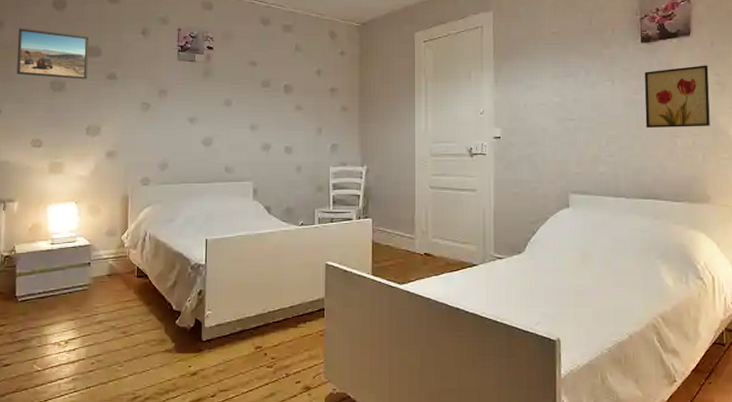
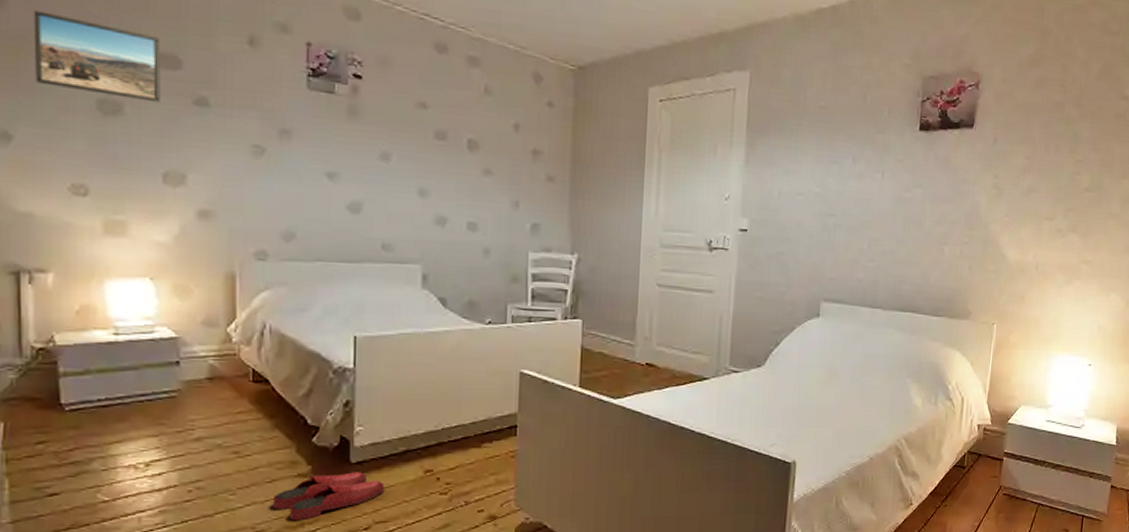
slippers: none [147,348,227,389] -> present [272,472,385,521]
wall art: present [644,65,710,128] -> none [913,164,988,235]

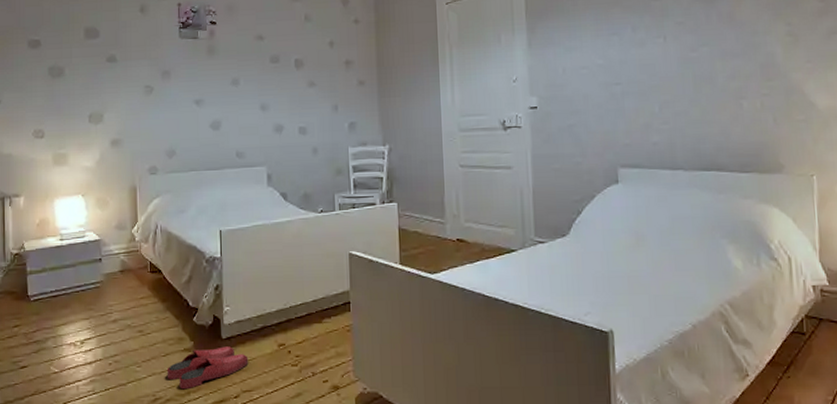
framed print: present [33,10,161,103] -> none [12,11,86,64]

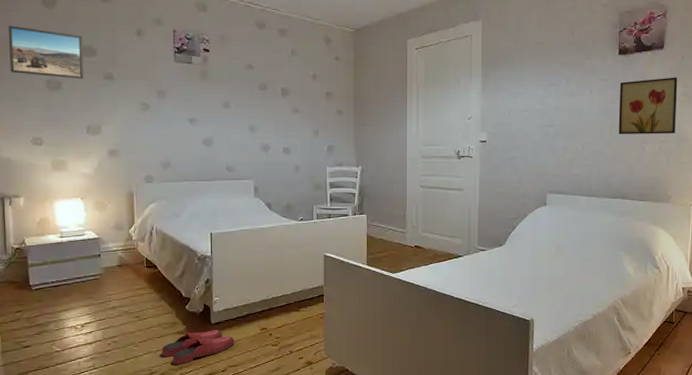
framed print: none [12,11,86,64] -> present [8,25,84,79]
wall art: none [702,13,782,89] -> present [618,77,678,134]

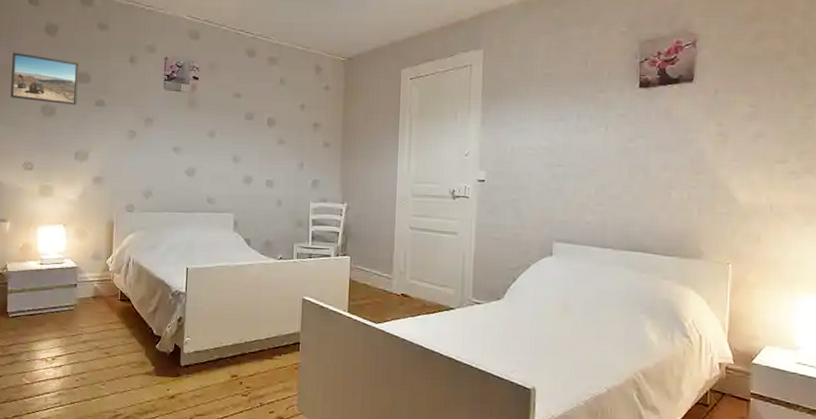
slippers: present [161,330,235,365] -> none [128,373,203,409]
wall art: present [618,77,678,134] -> none [639,114,711,180]

